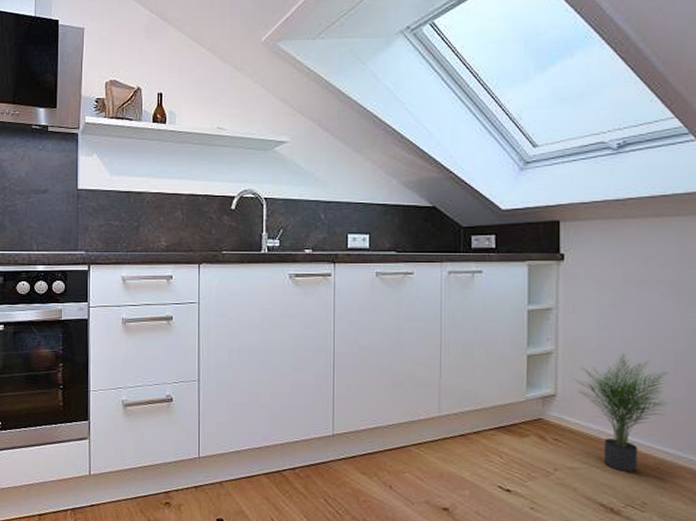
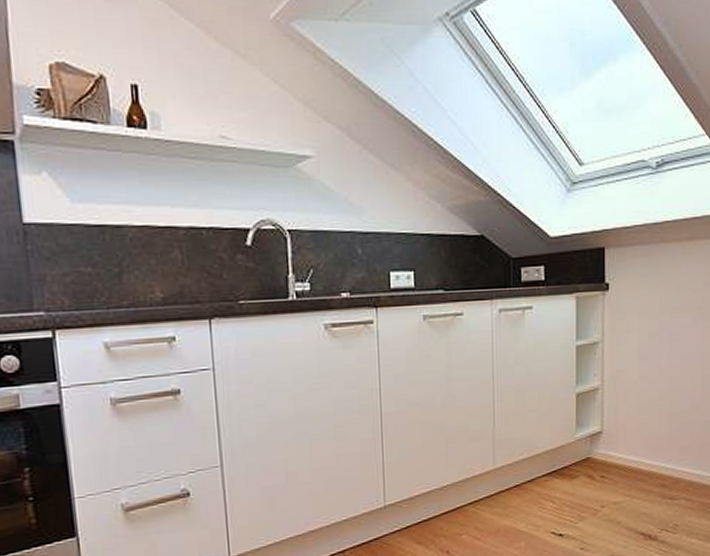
potted plant: present [574,352,670,473] -> none [618,381,698,499]

